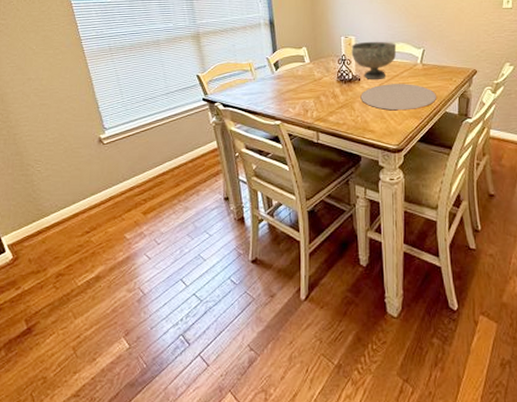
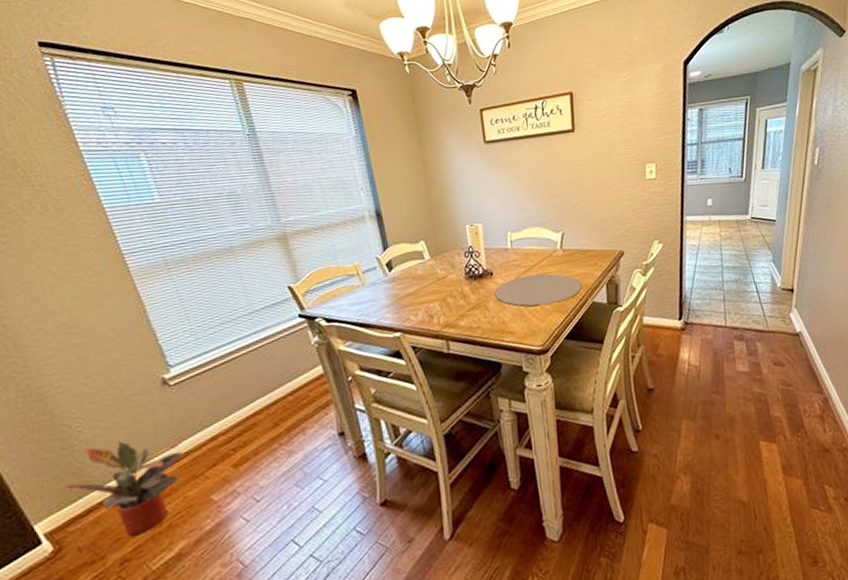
potted plant: none [24,182,109,256] -> present [63,441,185,536]
decorative bowl: present [351,41,397,79] -> none [478,226,532,273]

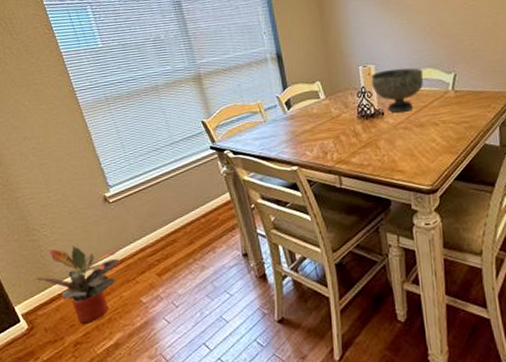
decorative bowl: none [478,226,532,273] -> present [371,68,424,113]
placemat: present [494,273,582,307] -> none [385,114,473,147]

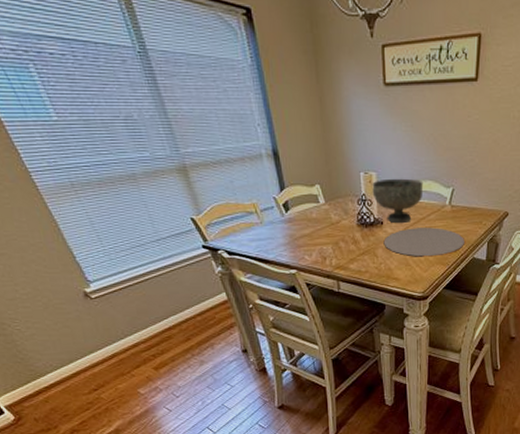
potted plant: present [34,246,121,324] -> none [13,341,112,414]
placemat: none [385,114,473,147] -> present [383,227,464,257]

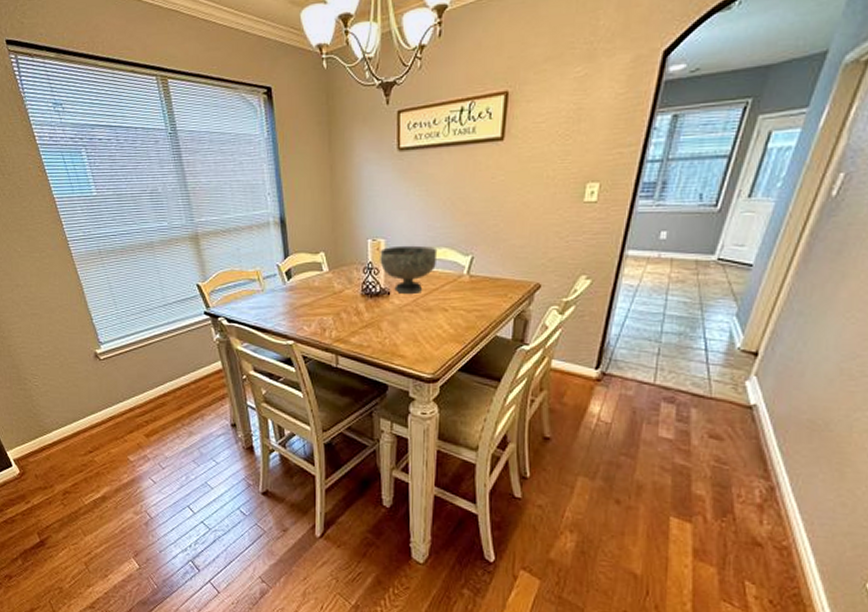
placemat: present [383,227,464,257] -> none [389,299,485,333]

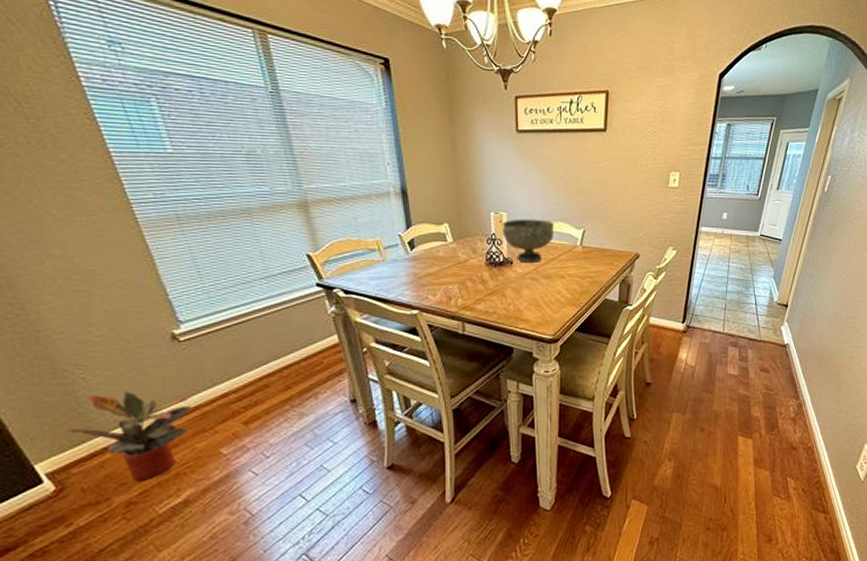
potted plant: none [26,399,110,475] -> present [66,391,194,481]

